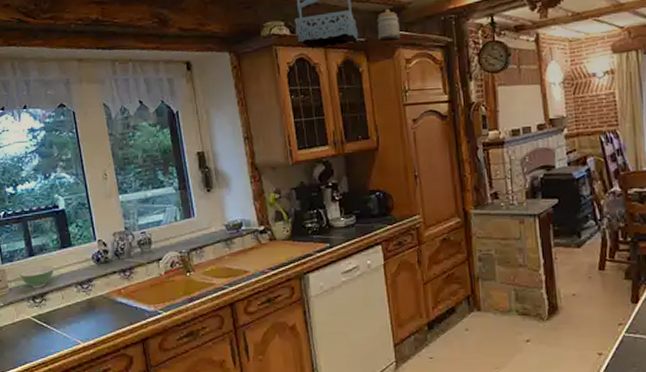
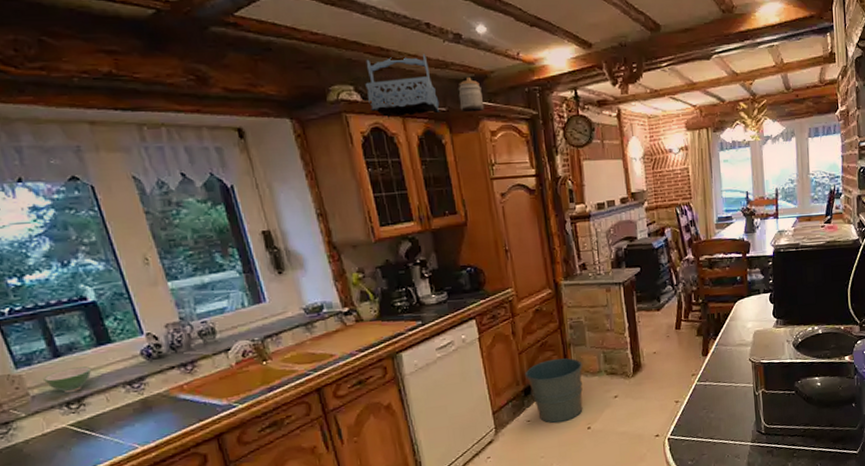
bucket: none [428,292,492,364] -> present [524,358,583,423]

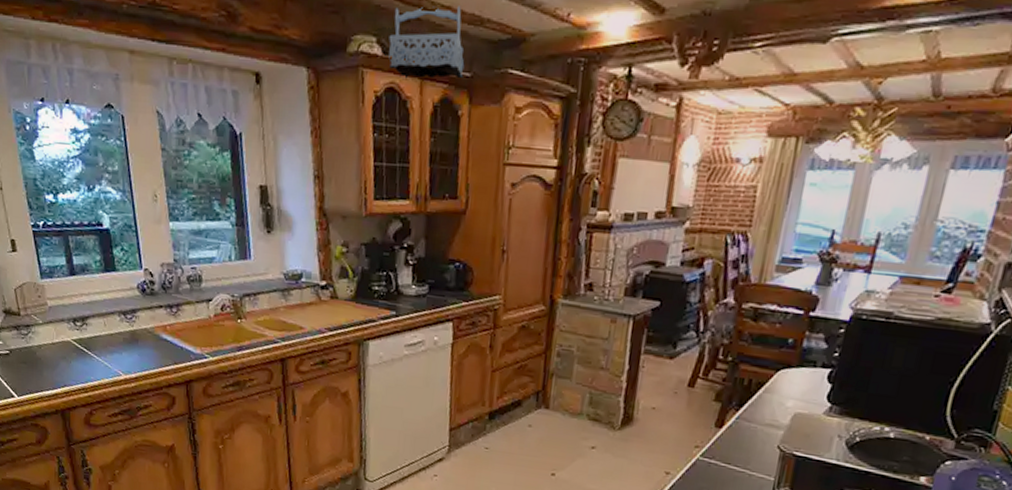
bowl: present [43,366,92,394] -> none [60,287,97,311]
jar: present [458,76,485,113] -> none [486,38,517,82]
bucket: present [524,358,583,423] -> none [492,386,563,460]

